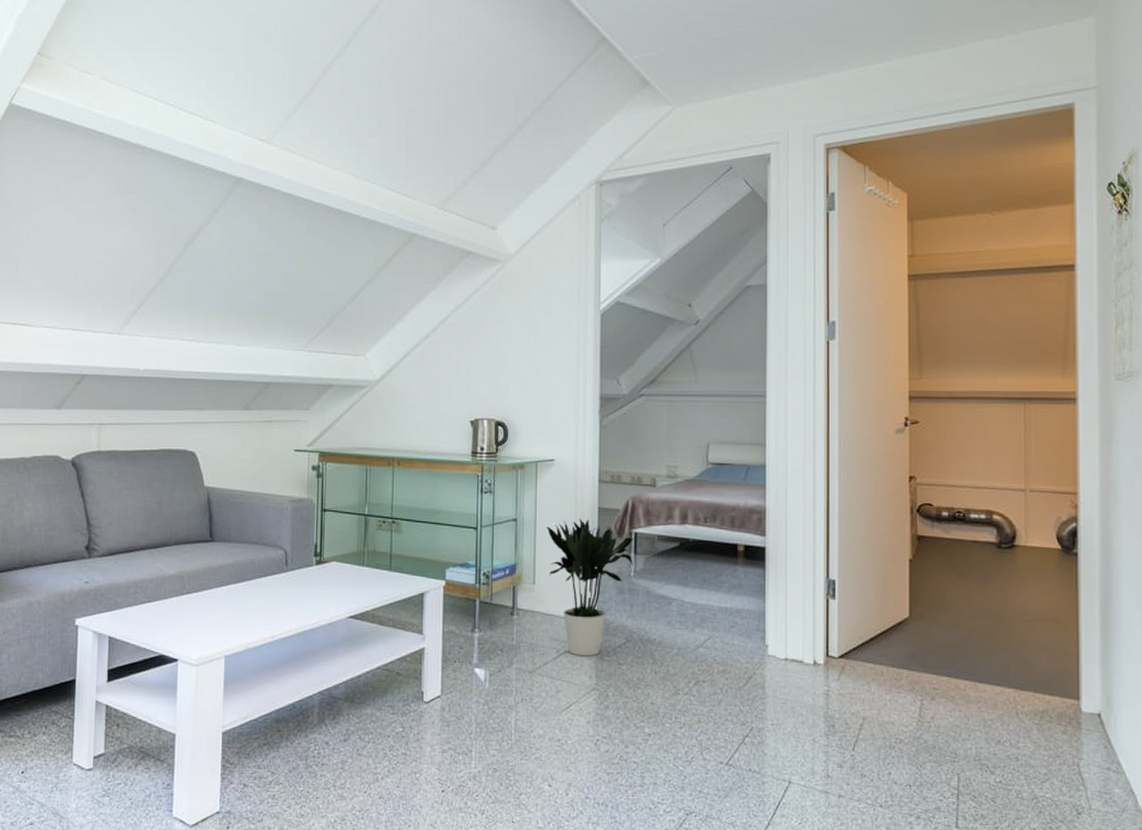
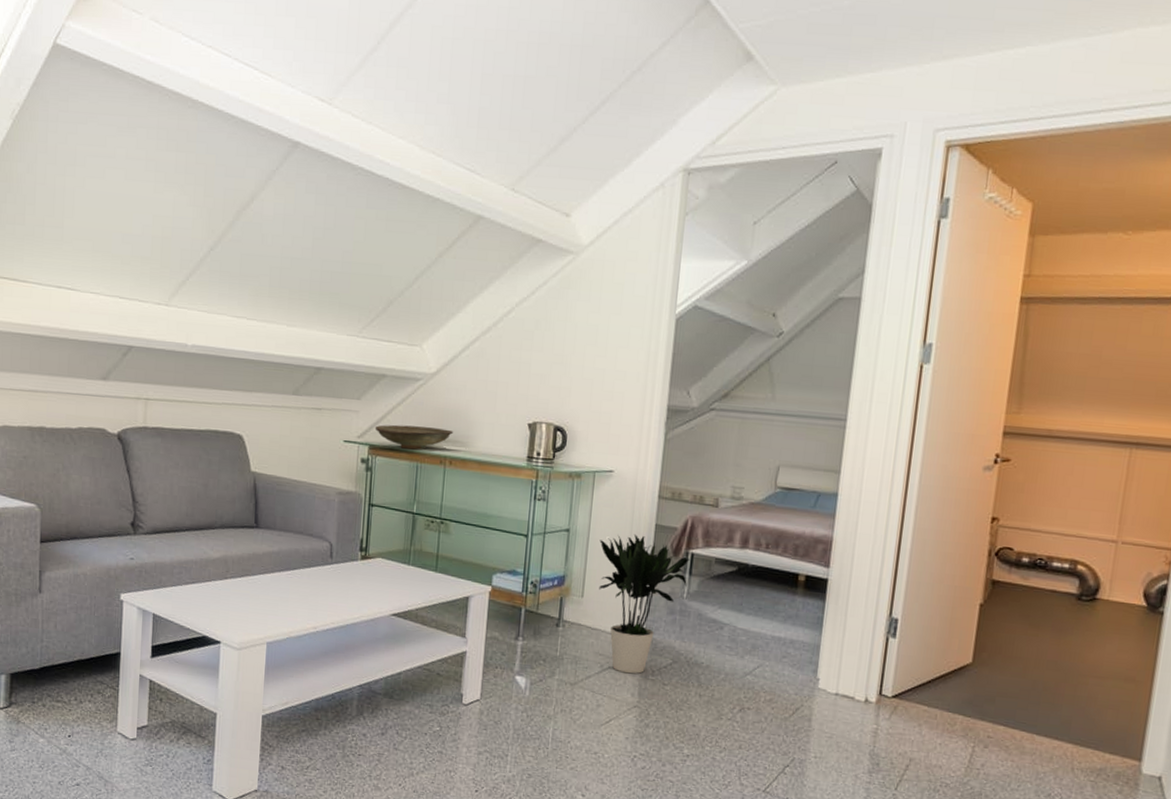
decorative bowl: none [324,431,400,455] -> present [374,424,454,451]

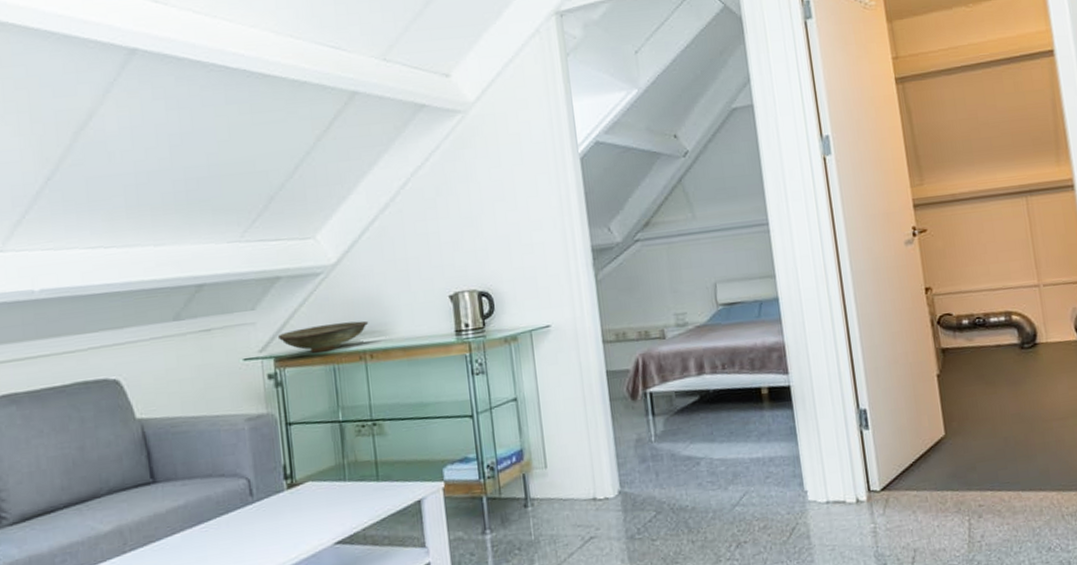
potted plant: present [599,534,691,674] -> none [551,386,653,540]

